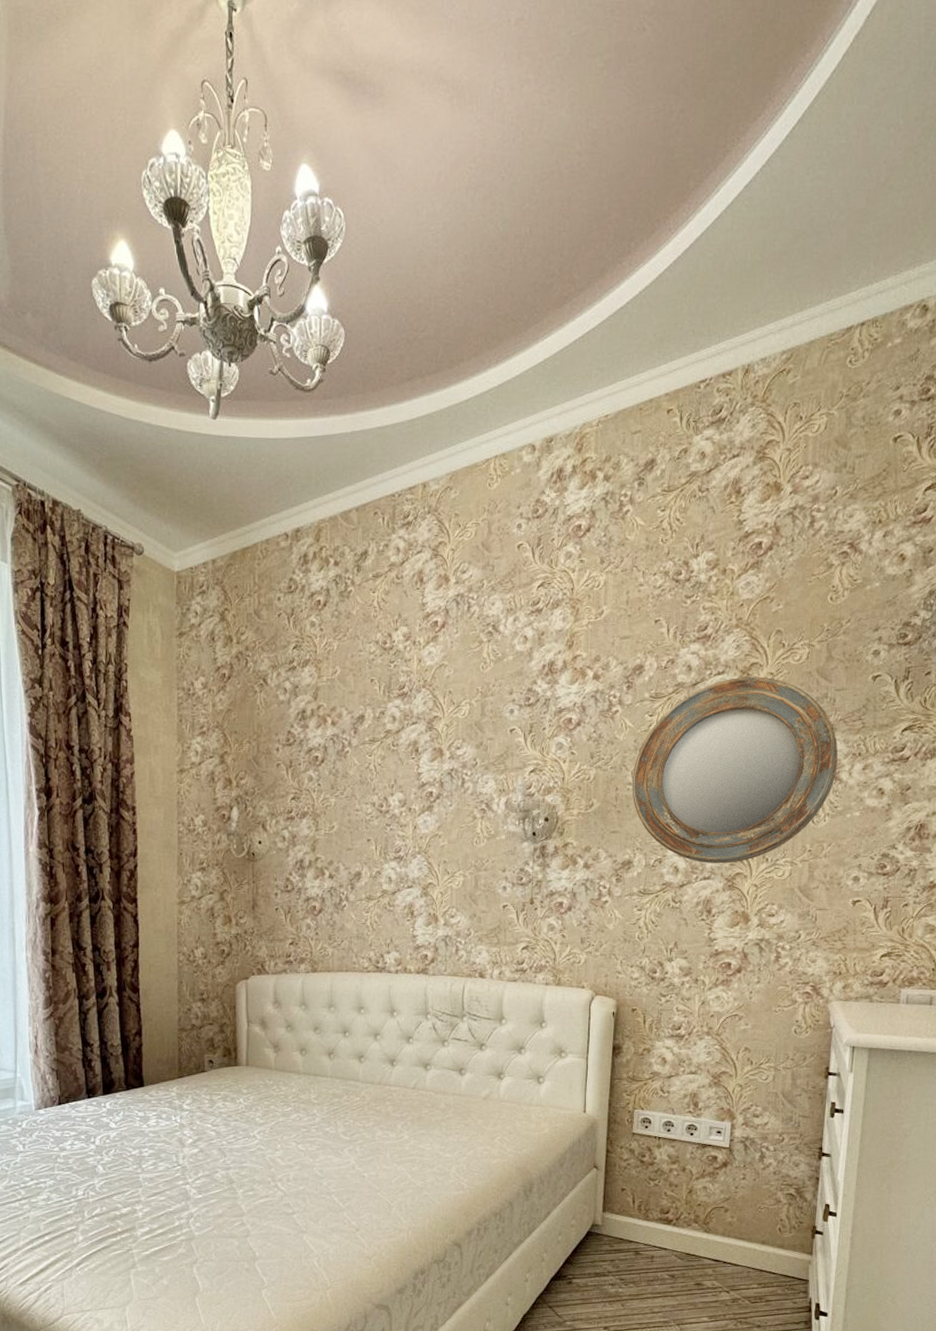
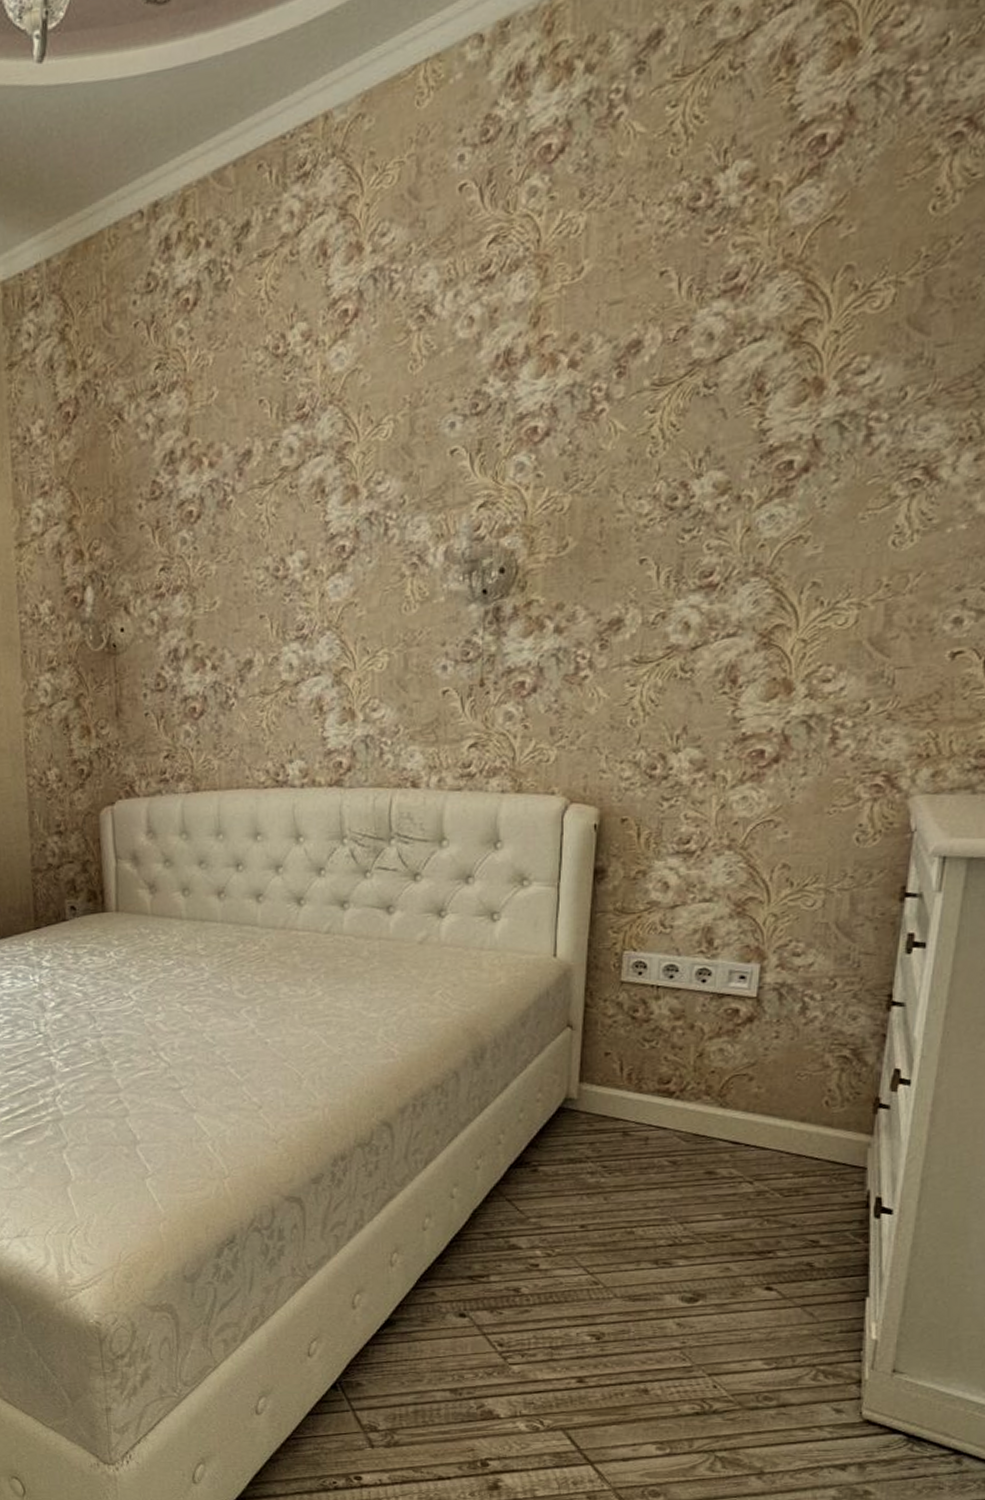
home mirror: present [631,676,839,864] -> none [623,337,937,615]

